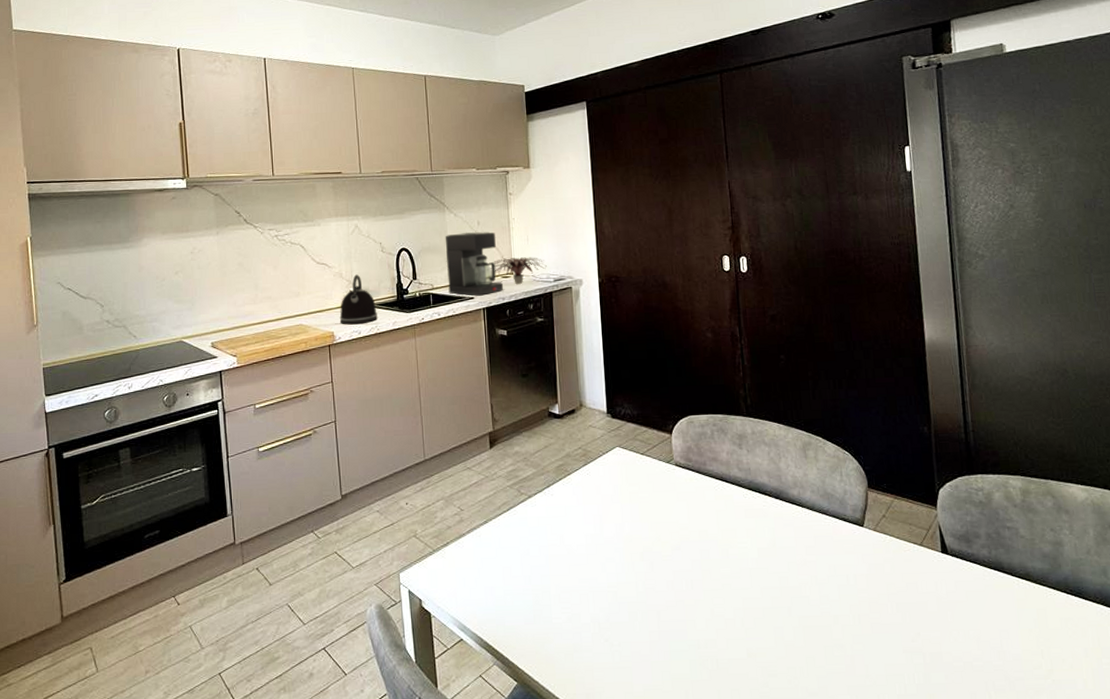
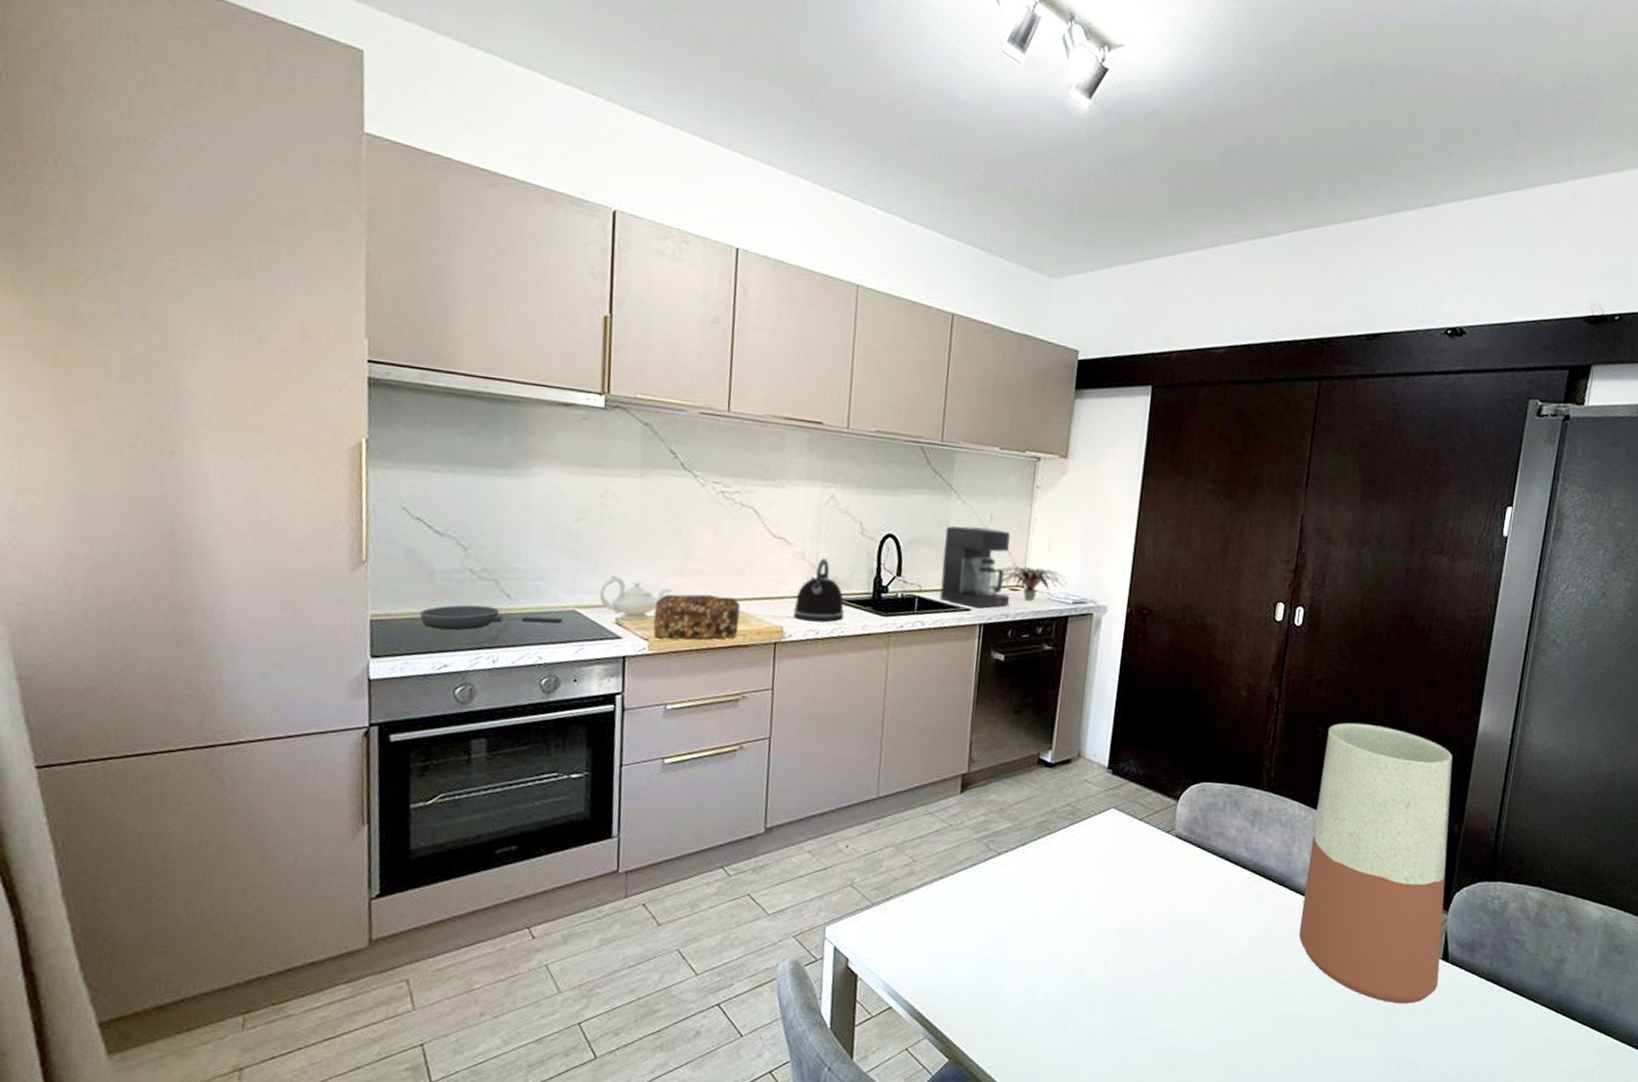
frying pan: none [76,346,174,369] -> present [420,604,563,631]
teapot: none [198,310,249,343] -> present [599,575,671,621]
bread loaf: none [238,314,301,354] -> present [653,594,741,640]
vase: none [789,347,943,598] -> present [1299,722,1453,1003]

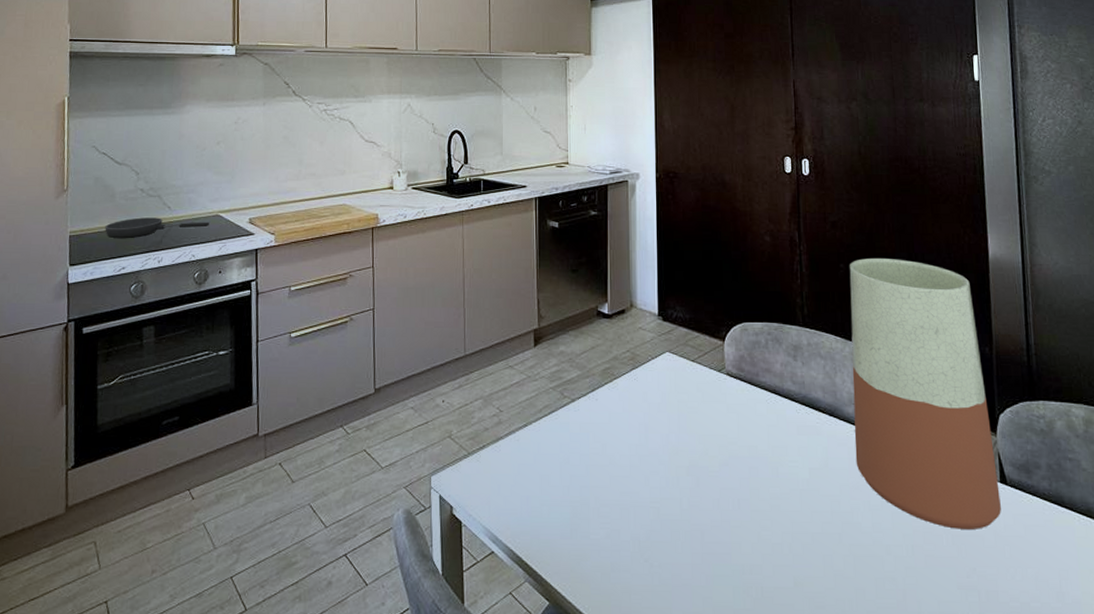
teapot: present [599,575,671,621] -> none [236,183,290,220]
bread loaf: present [653,594,741,640] -> none [277,192,344,232]
kettle: present [793,558,844,622] -> none [385,155,425,208]
coffee maker: present [939,526,1010,609] -> none [499,118,558,185]
plant: present [997,566,1068,601] -> none [545,147,604,174]

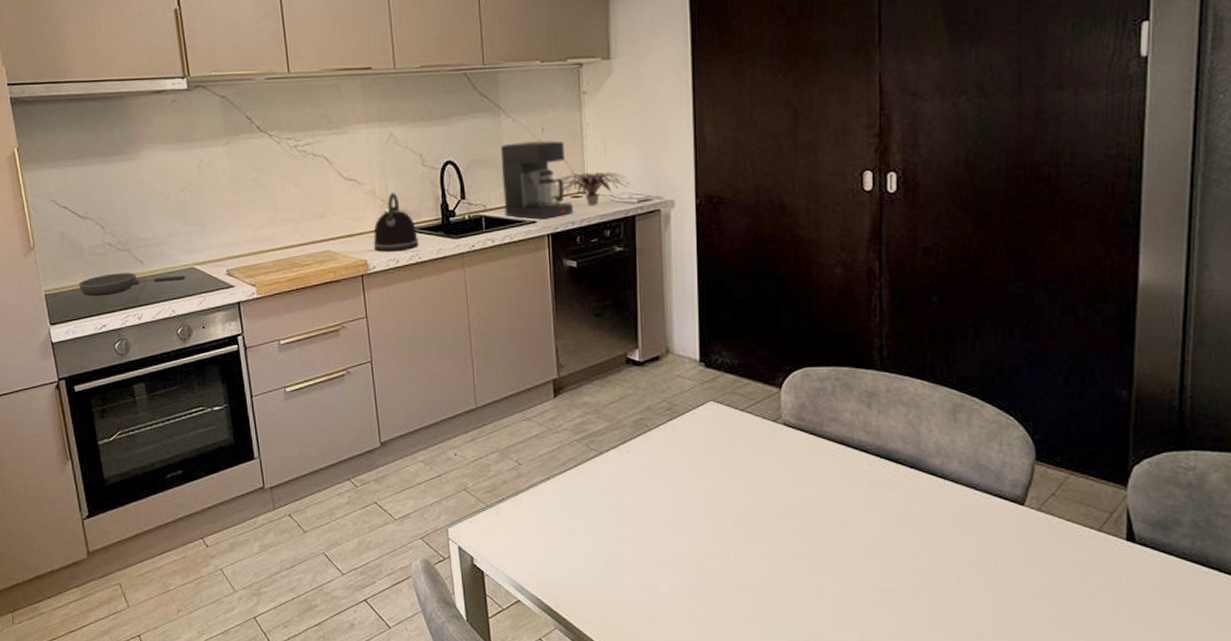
kettle: none [385,155,425,208] -> present [373,192,419,252]
coffee maker: none [499,118,558,185] -> present [500,141,574,220]
plant: none [545,147,604,174] -> present [557,172,629,205]
vase: present [849,257,1001,529] -> none [941,288,1125,589]

